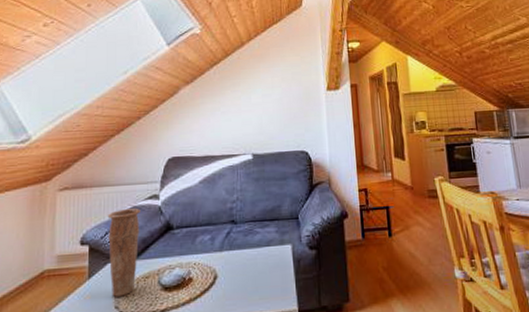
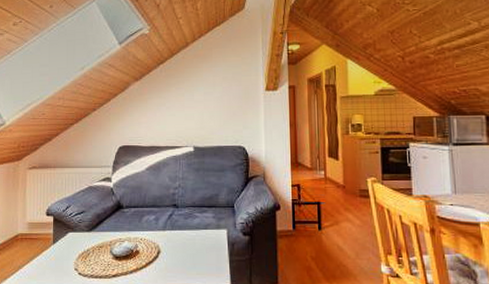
vase: present [107,208,140,297] -> none [68,188,95,261]

